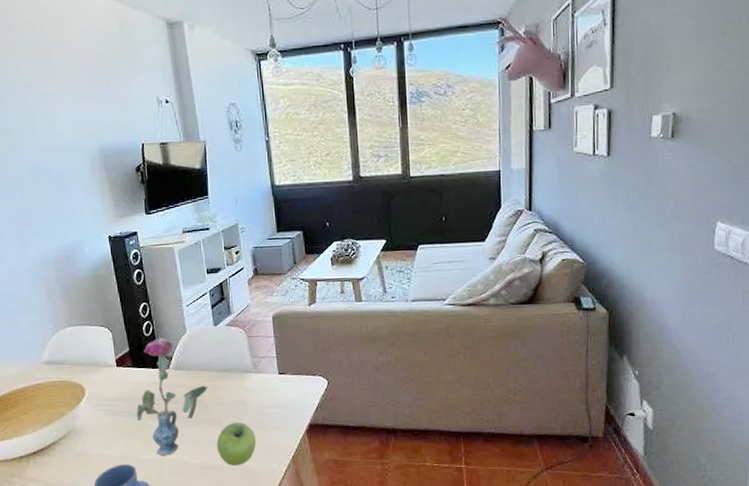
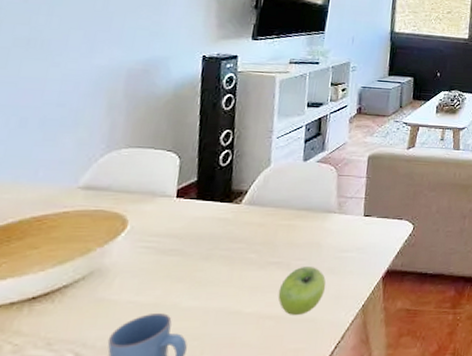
vase: present [136,338,208,456] -> none [186,169,282,303]

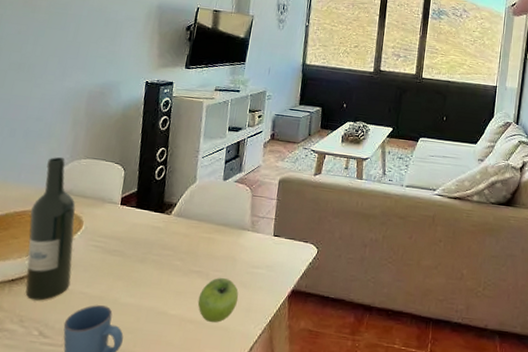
wine bottle: none [52,147,117,318] -> present [25,156,76,301]

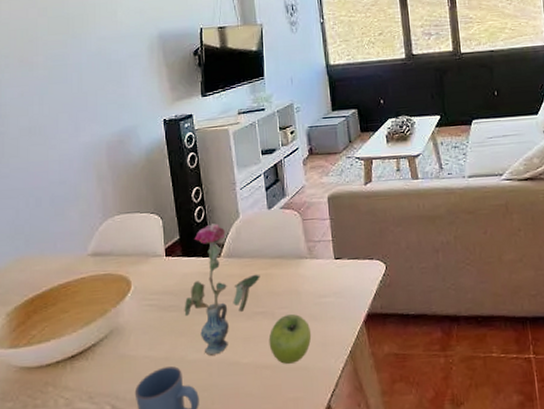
wine bottle: present [25,156,76,301] -> none [74,217,132,374]
vase: none [126,183,203,303] -> present [184,223,260,356]

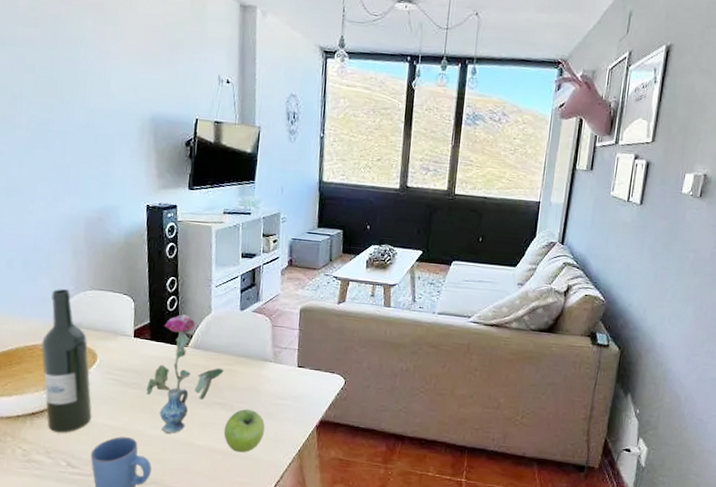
wine bottle: none [74,217,132,374] -> present [40,288,92,433]

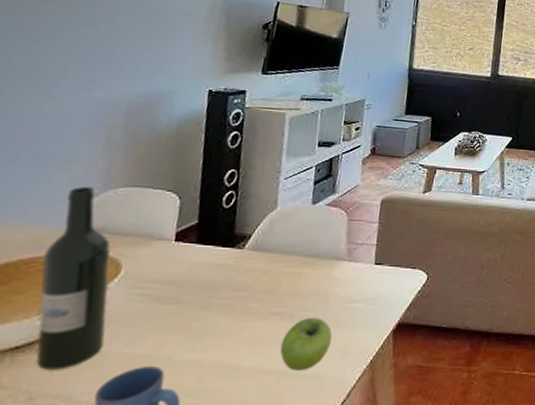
vase: present [146,314,224,434] -> none [183,211,287,356]

